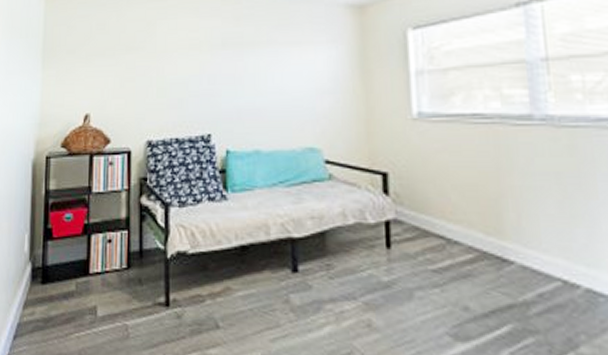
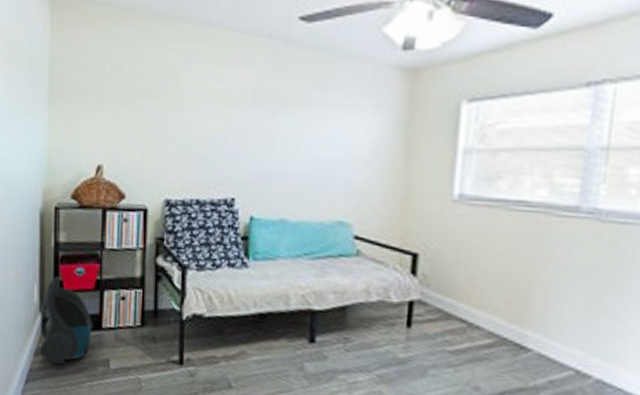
vacuum cleaner: none [29,224,81,317] -> present [40,276,93,365]

